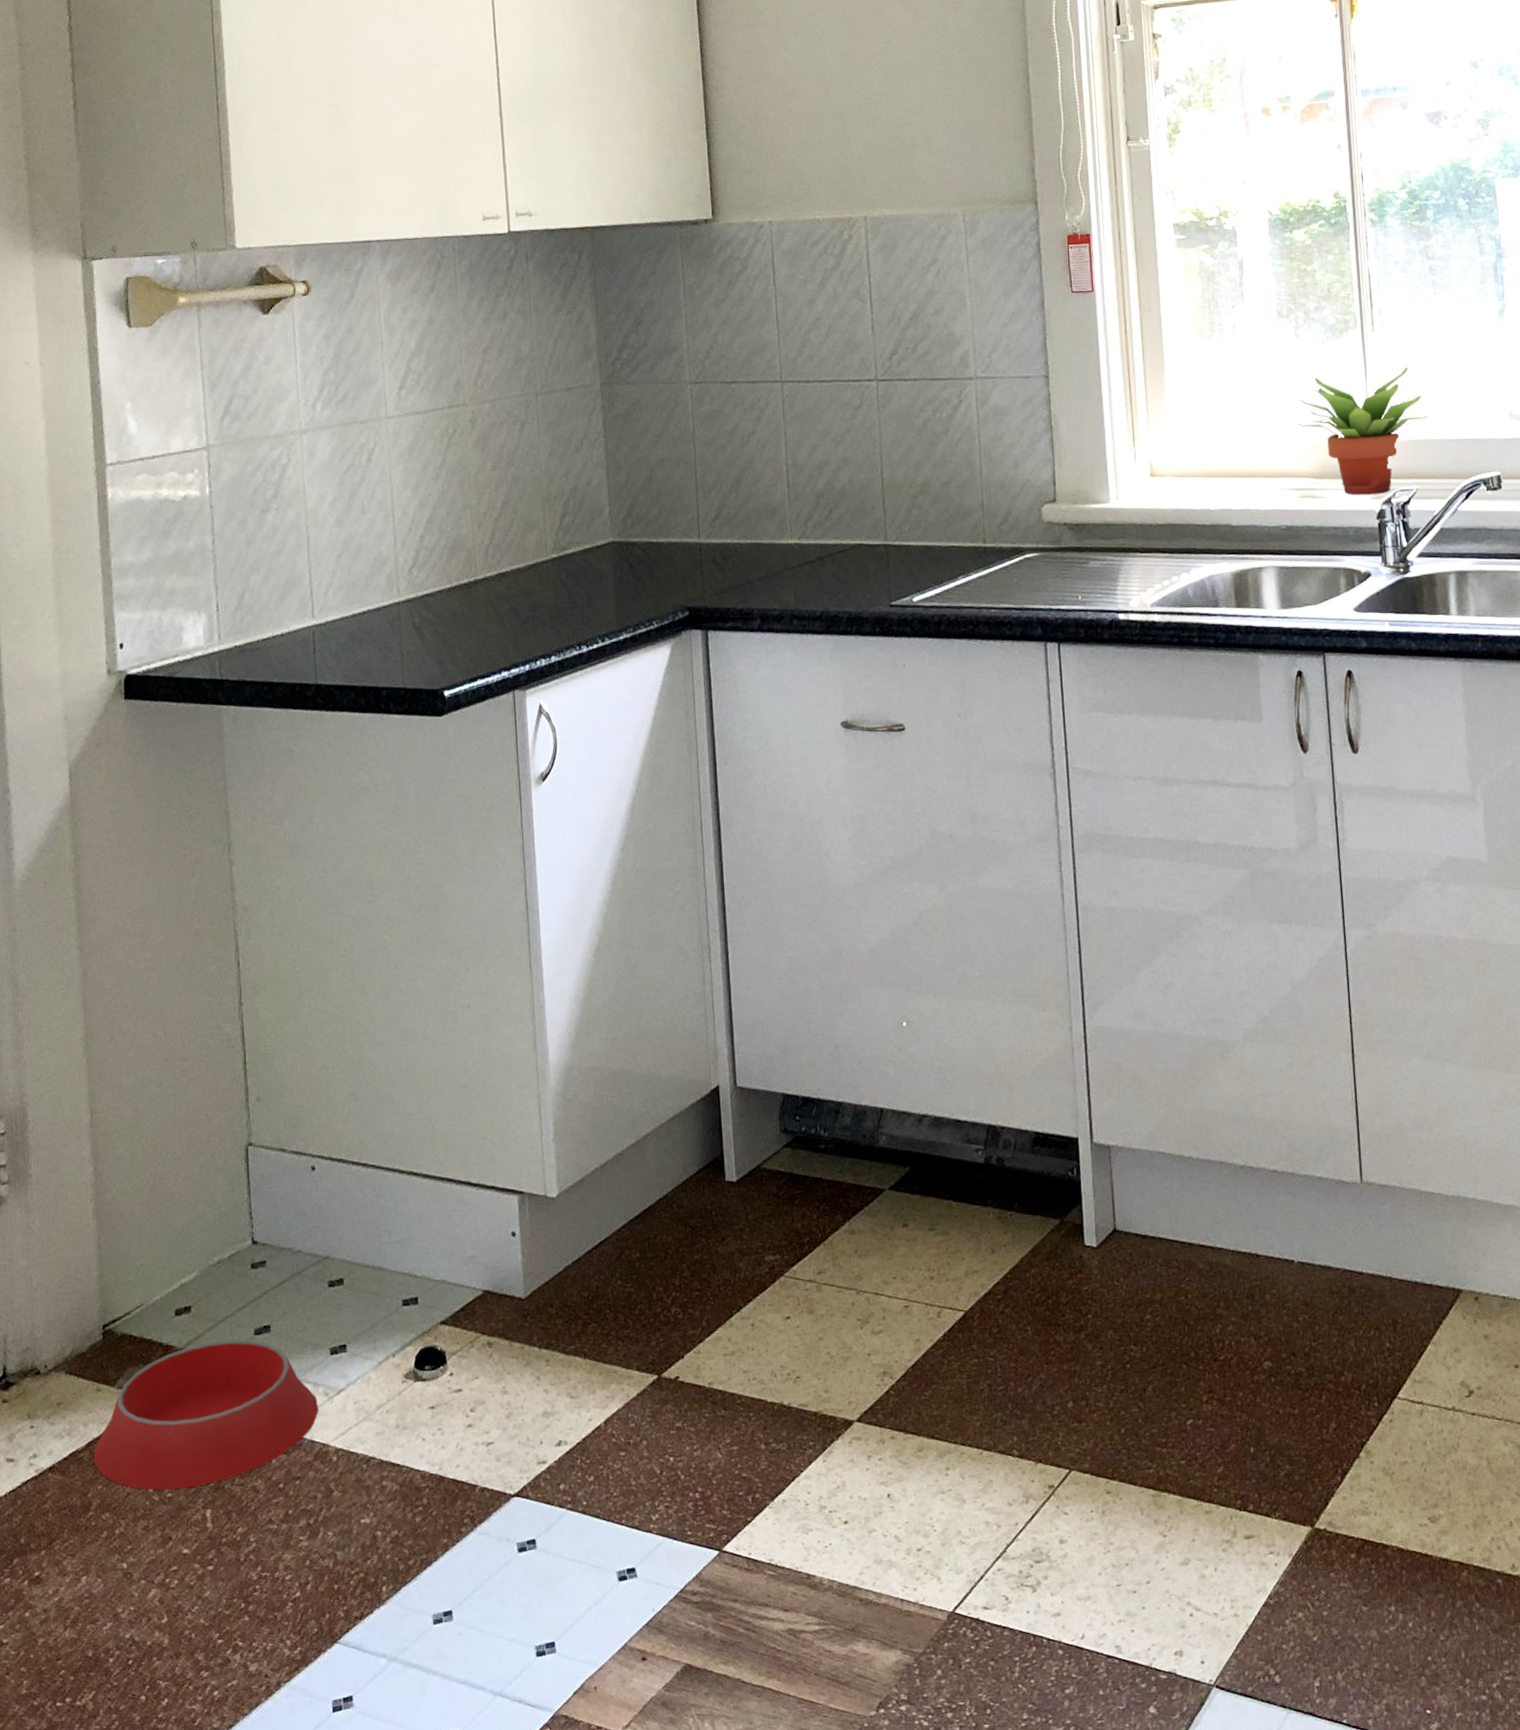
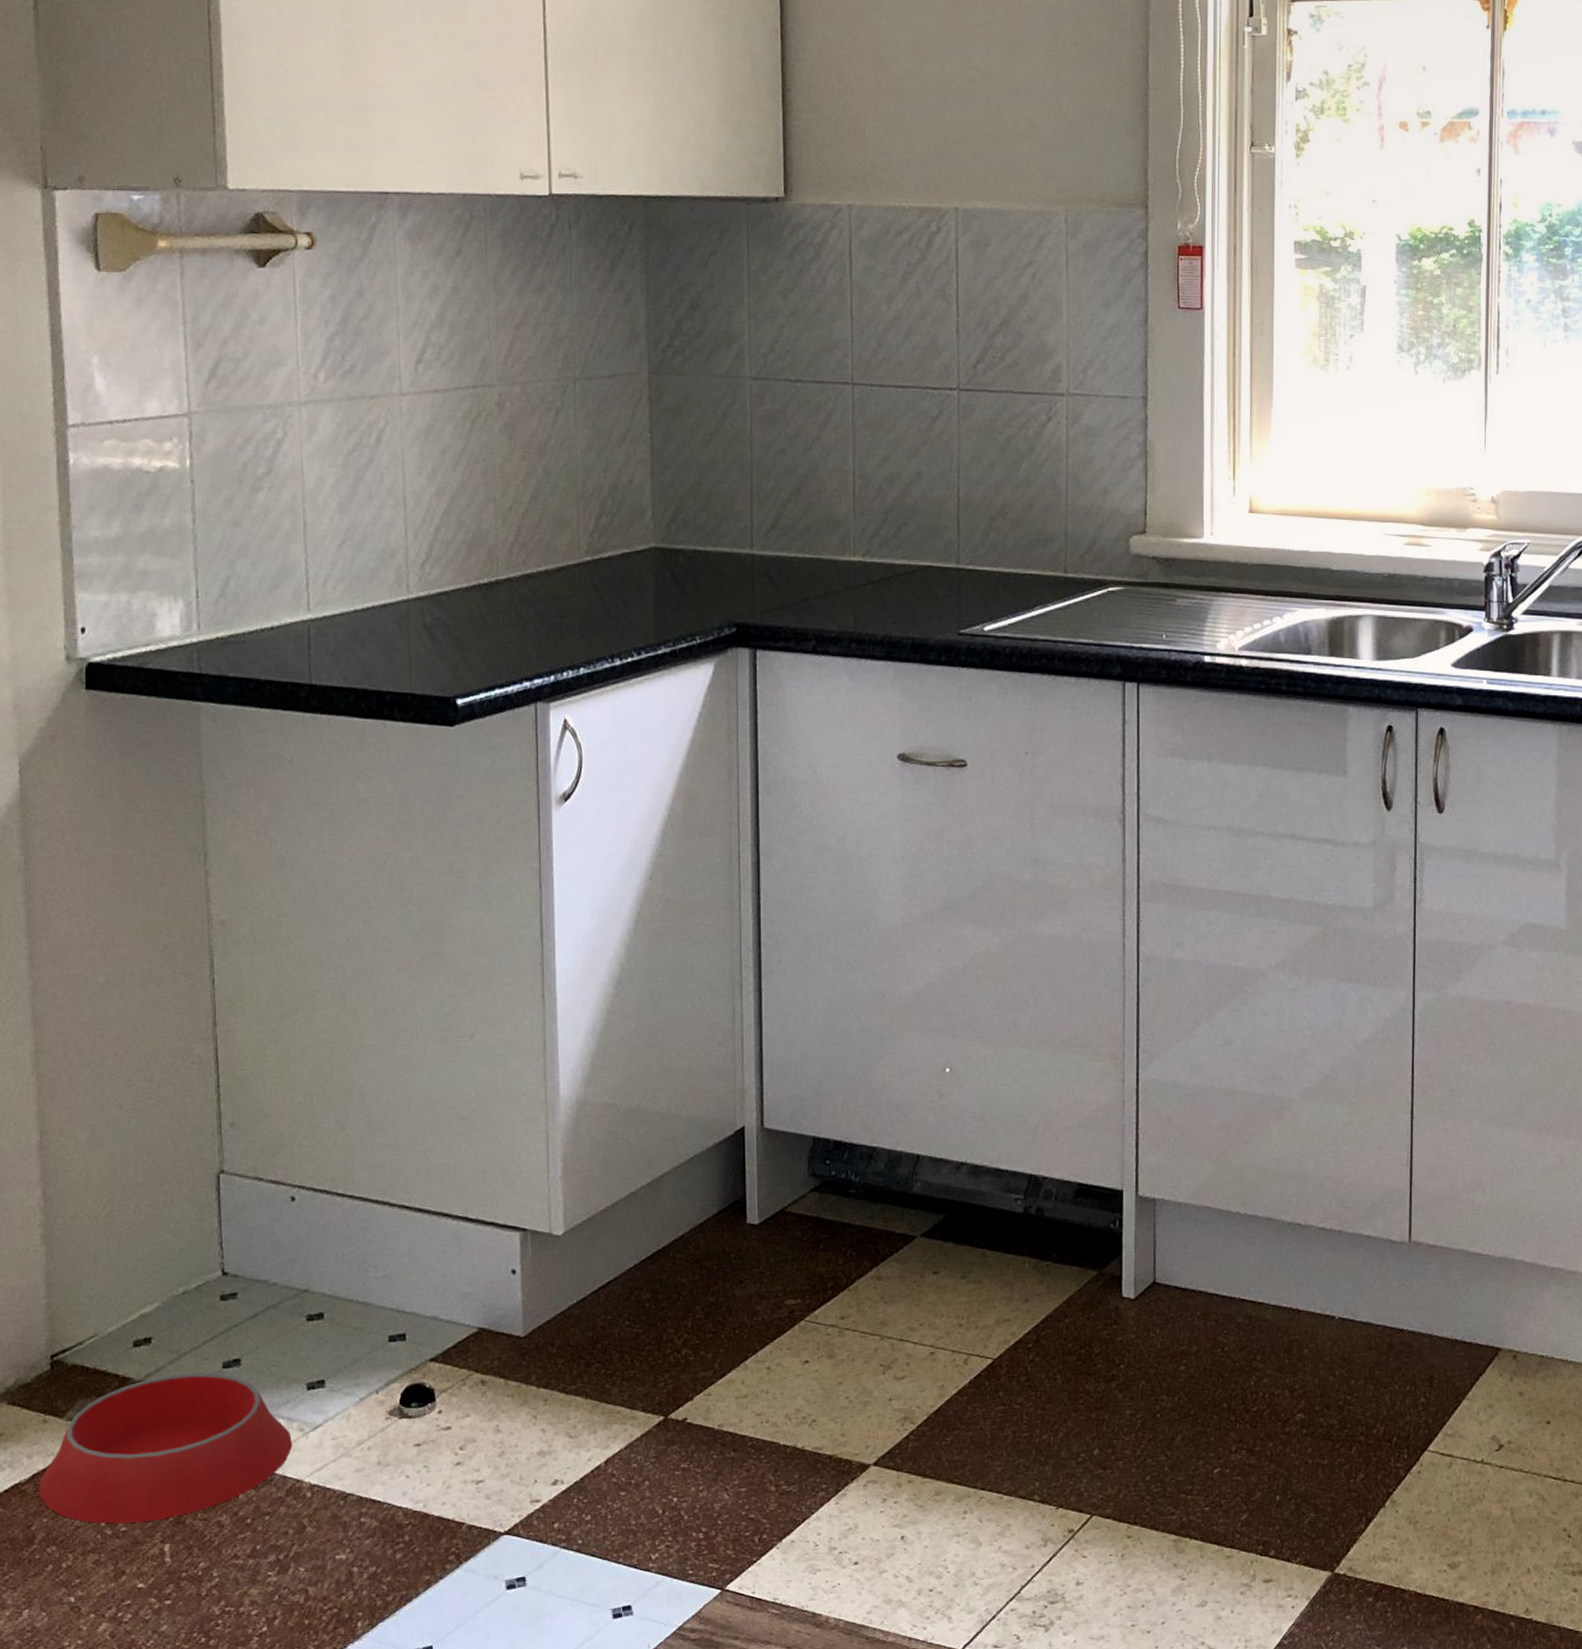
succulent plant: present [1297,367,1429,496] -> none [1409,414,1547,547]

